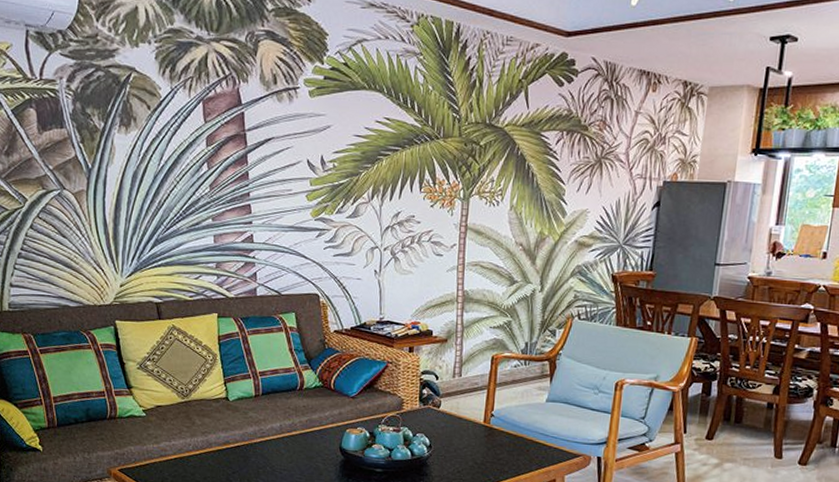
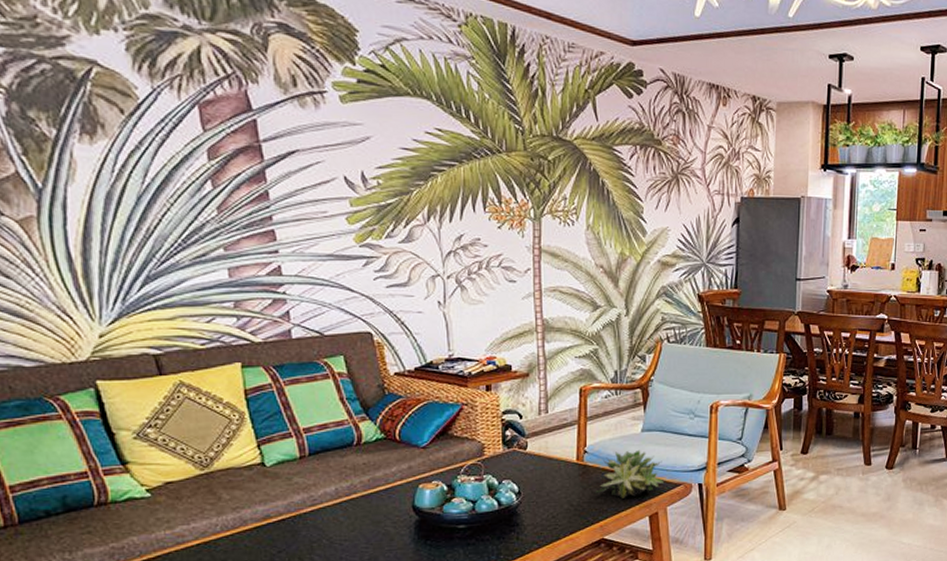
succulent plant: none [497,418,565,463] -> present [594,449,665,499]

